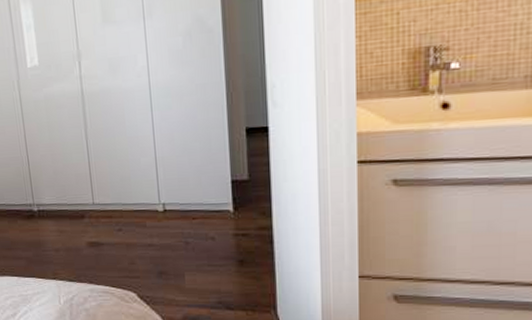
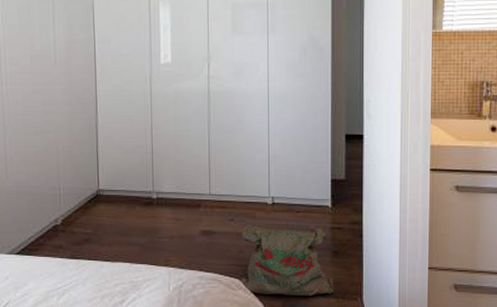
bag: none [131,234,242,309] -> present [238,225,334,297]

